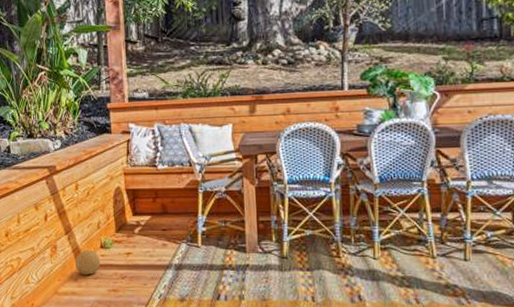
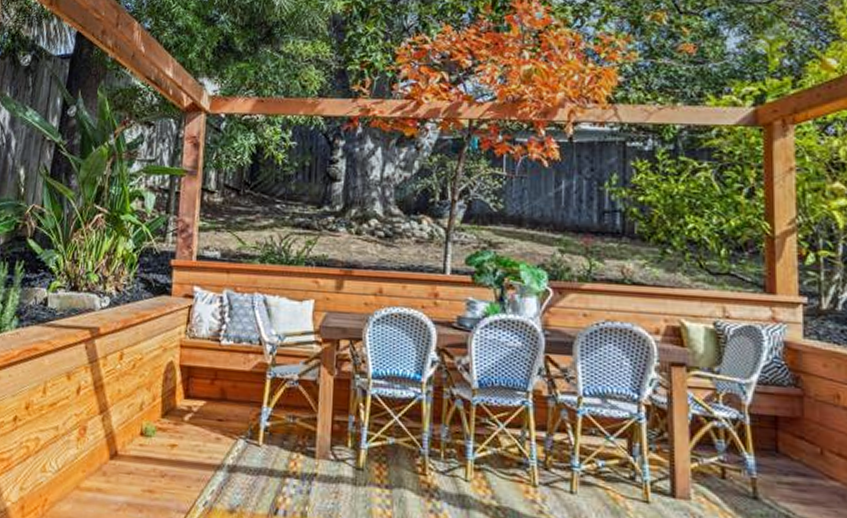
decorative ball: present [75,250,101,276] -> none [106,435,138,469]

